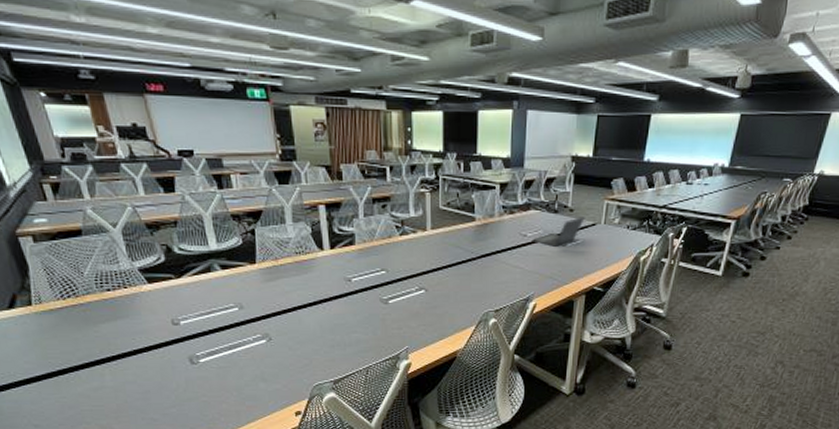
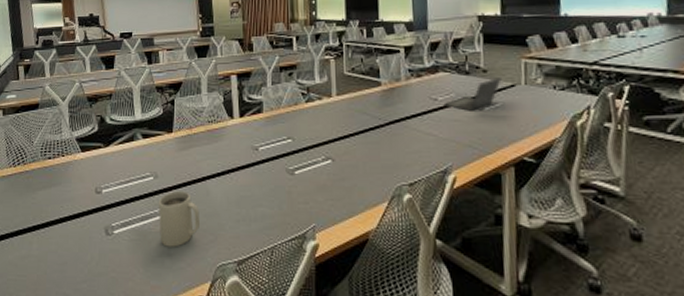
mug: none [246,321,293,372] -> present [158,191,200,247]

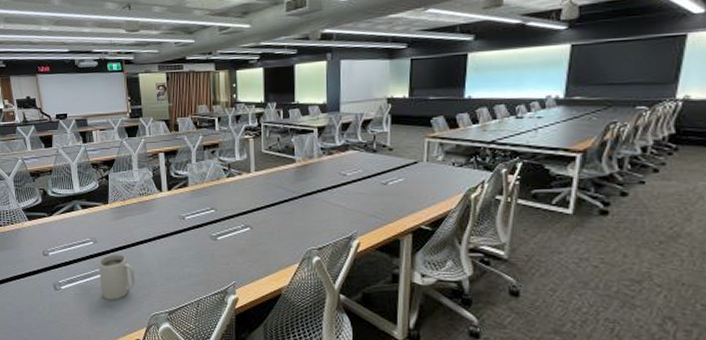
laptop: present [443,78,502,113] -> none [351,155,406,187]

